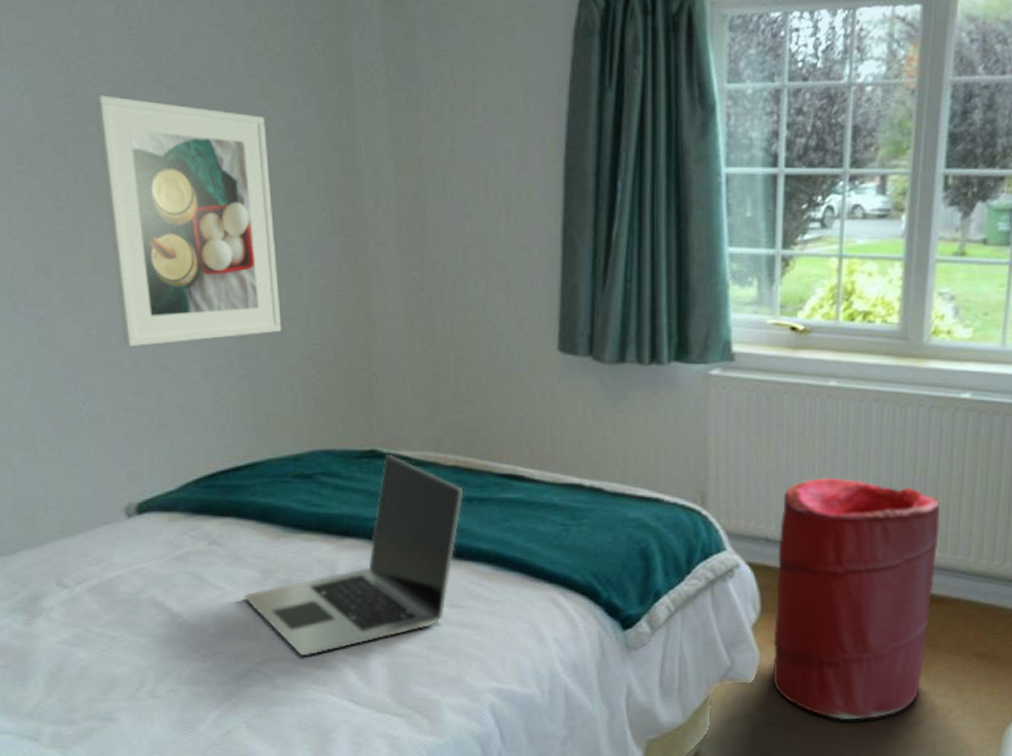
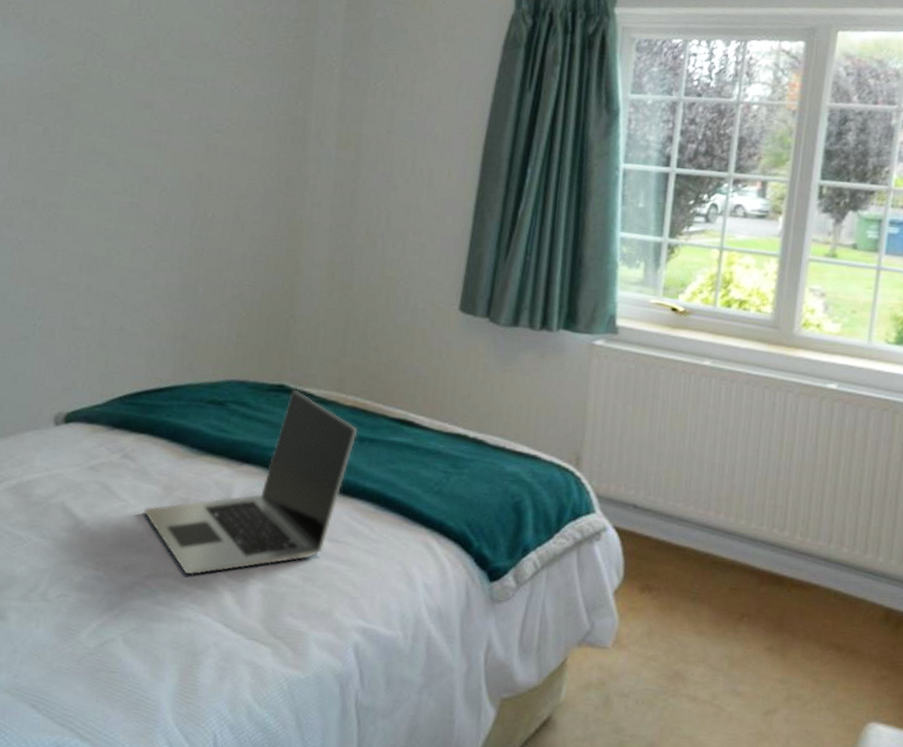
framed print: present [94,95,282,347] -> none [83,64,236,274]
laundry hamper: present [772,477,941,720] -> none [629,451,805,702]

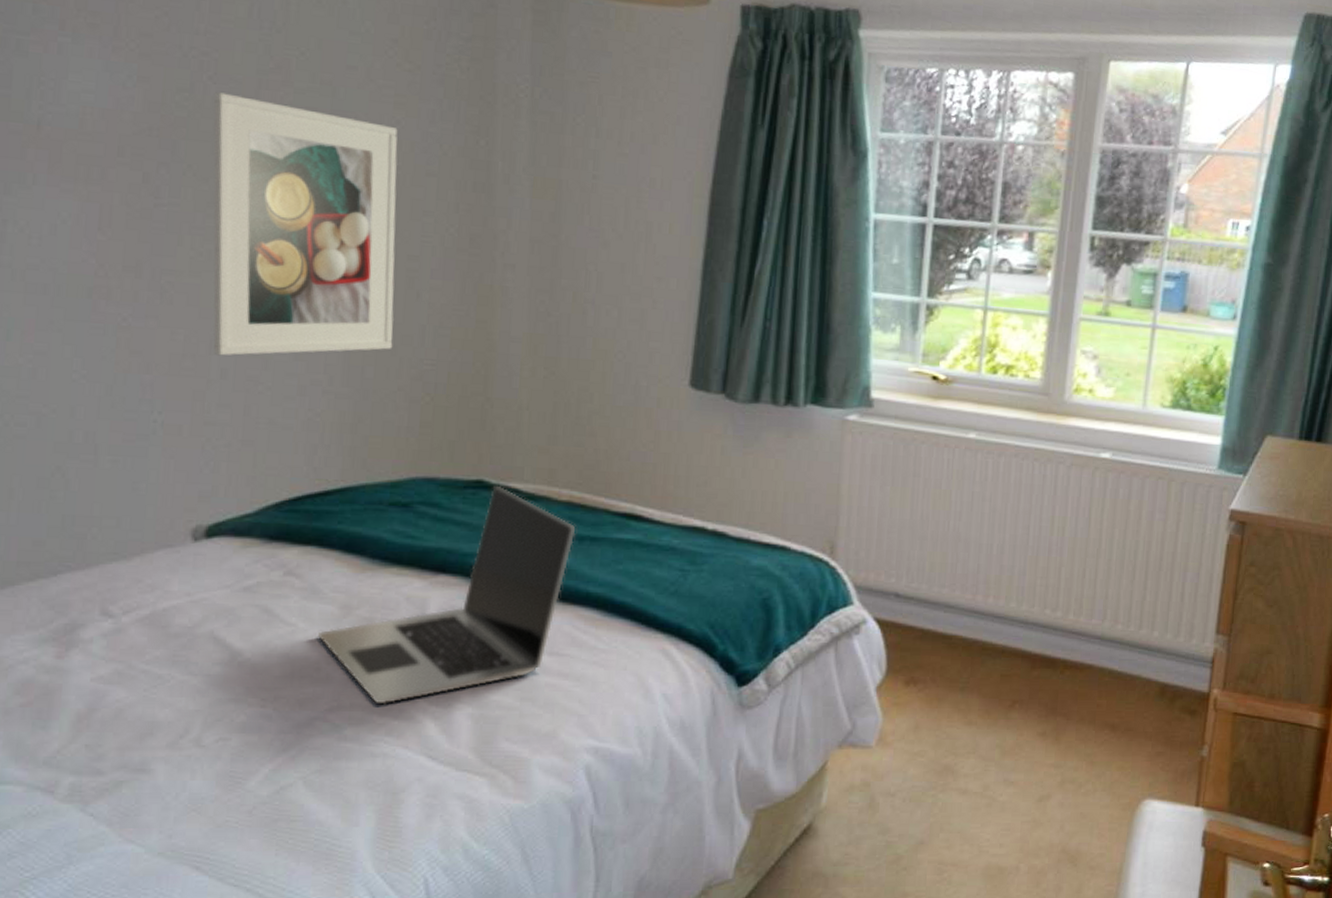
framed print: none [83,64,236,274] -> present [213,92,398,356]

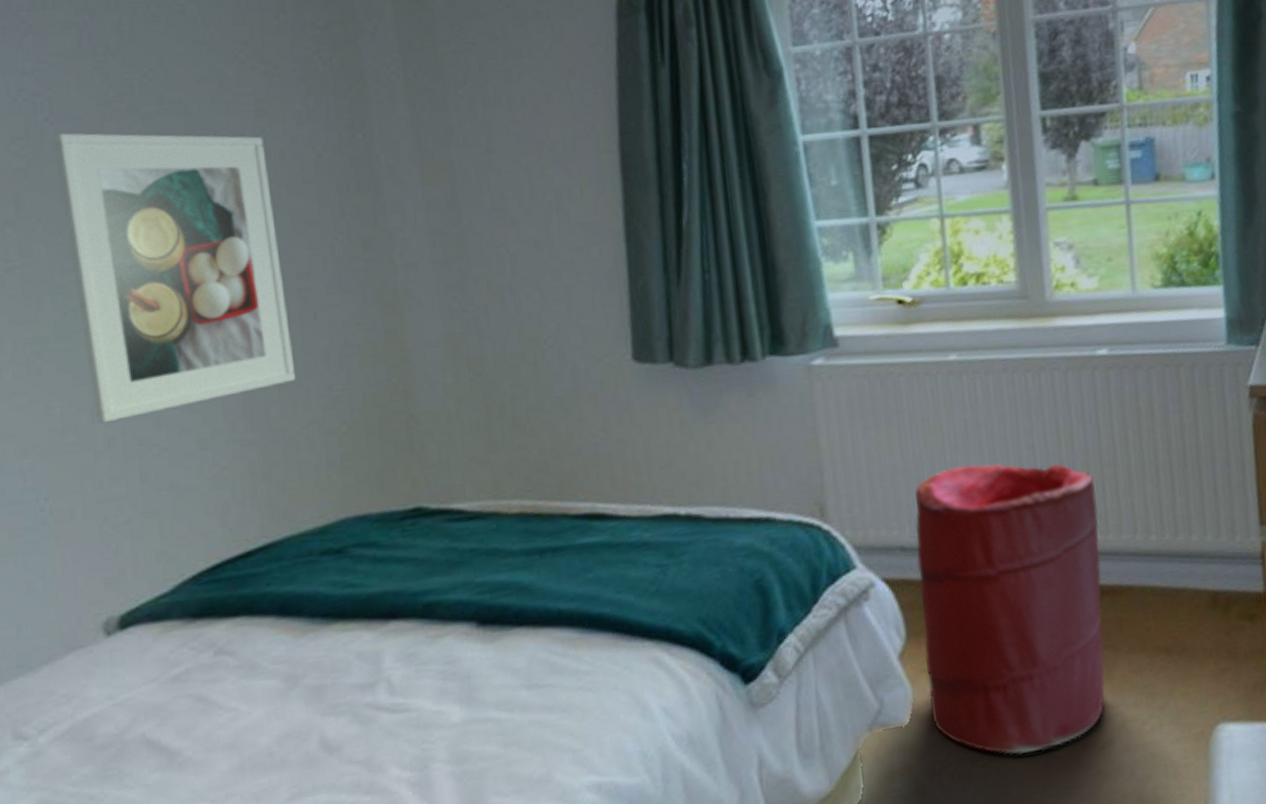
laptop: present [318,485,576,705] -> none [264,509,535,781]
laundry hamper: none [895,532,1078,793] -> present [915,463,1105,755]

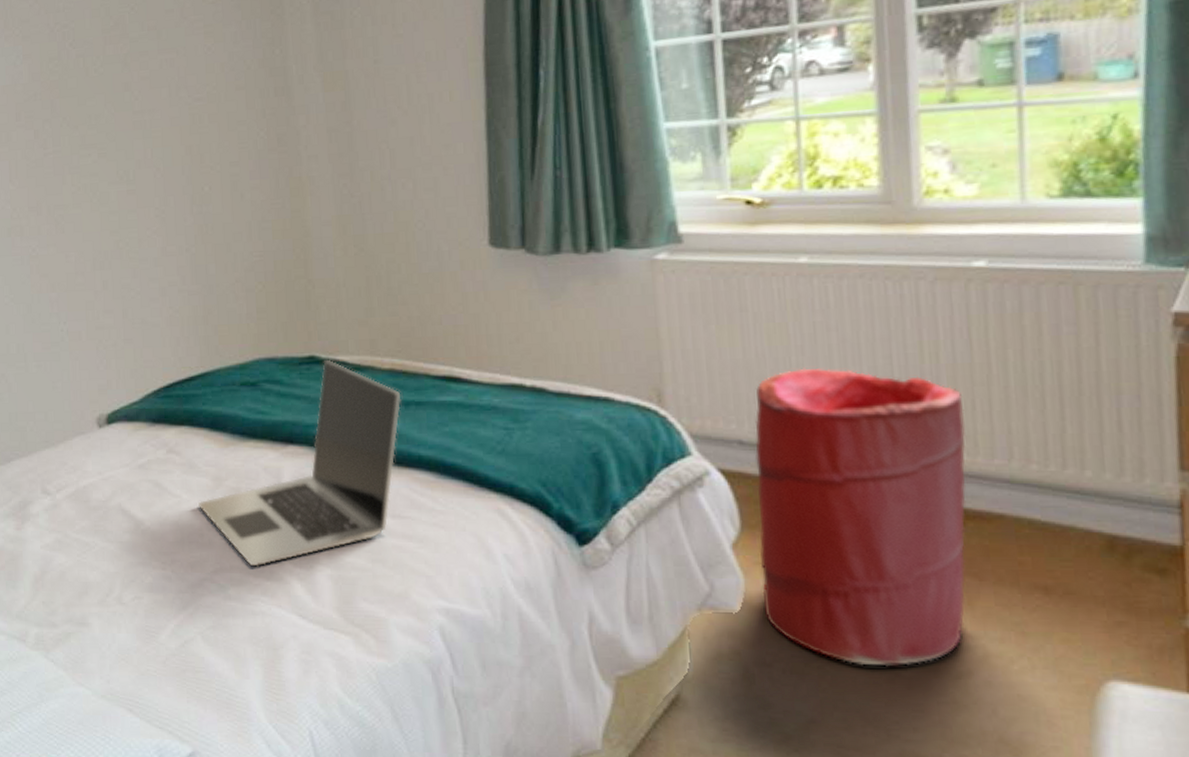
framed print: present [53,132,296,424] -> none [74,53,227,271]
laptop: none [264,509,535,781] -> present [198,359,402,567]

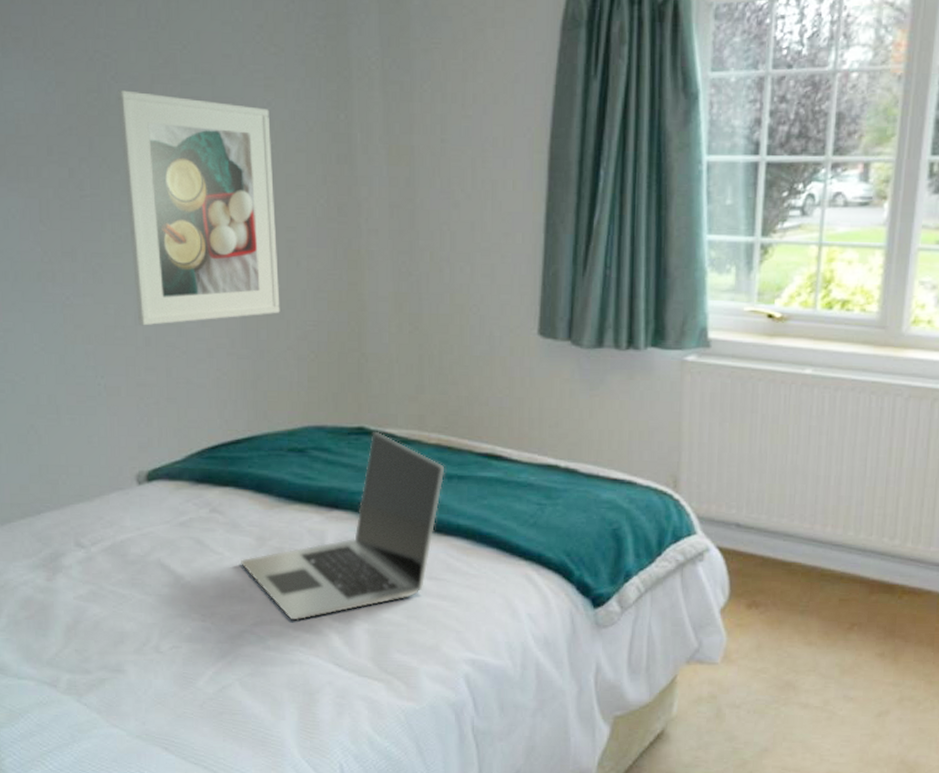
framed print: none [74,53,227,271] -> present [117,90,280,326]
laundry hamper: present [754,368,967,667] -> none [739,465,916,708]

